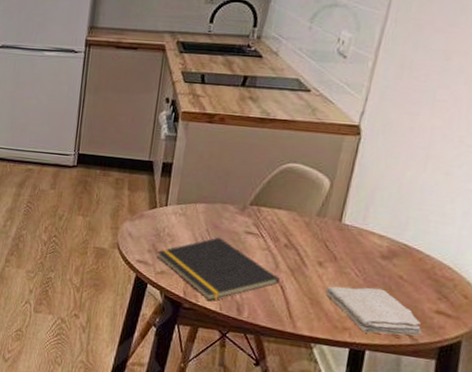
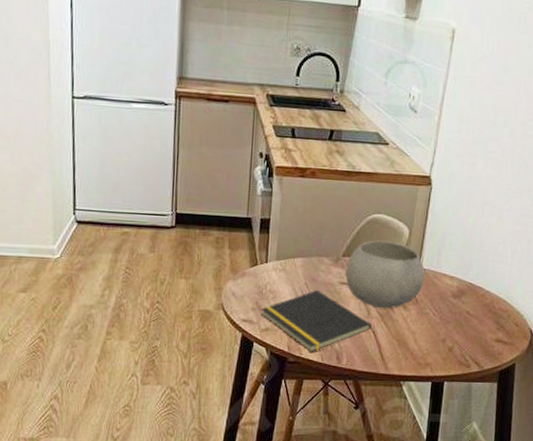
bowl: none [252,190,348,264] -> present [345,240,425,308]
washcloth: present [325,286,422,336] -> none [409,324,486,366]

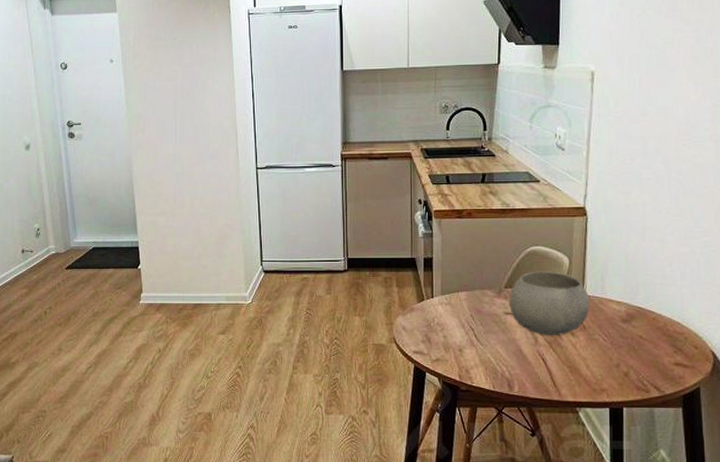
notepad: present [260,289,373,352] -> none [430,320,541,381]

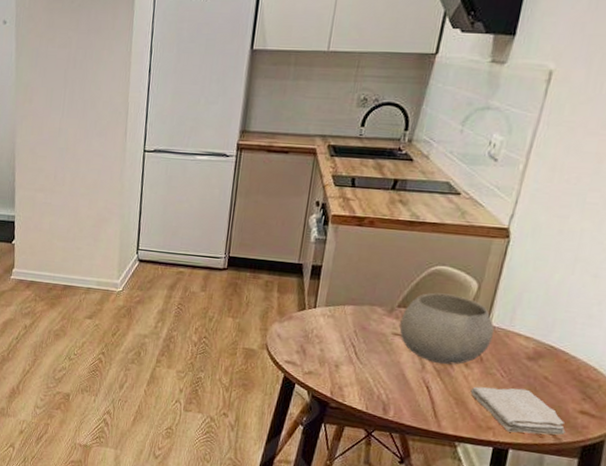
washcloth: none [580,349,667,391] -> present [470,386,566,435]

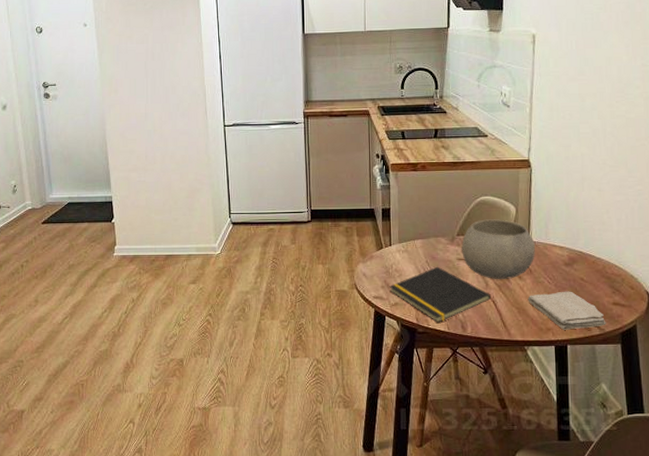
notepad: none [305,338,427,400] -> present [389,266,492,323]

